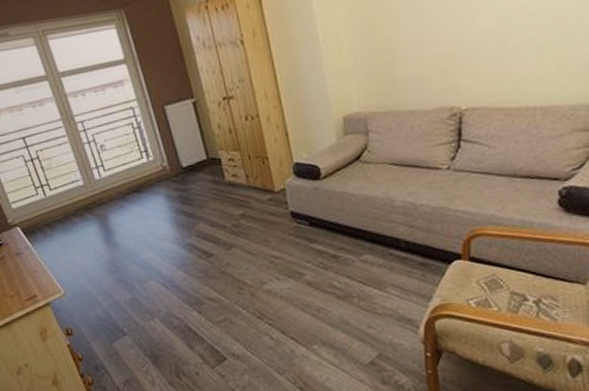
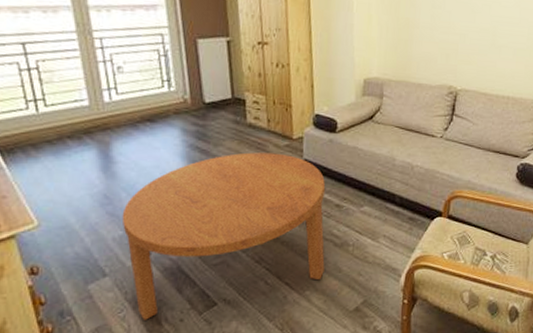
coffee table: none [128,208,330,374] -> present [121,152,326,320]

